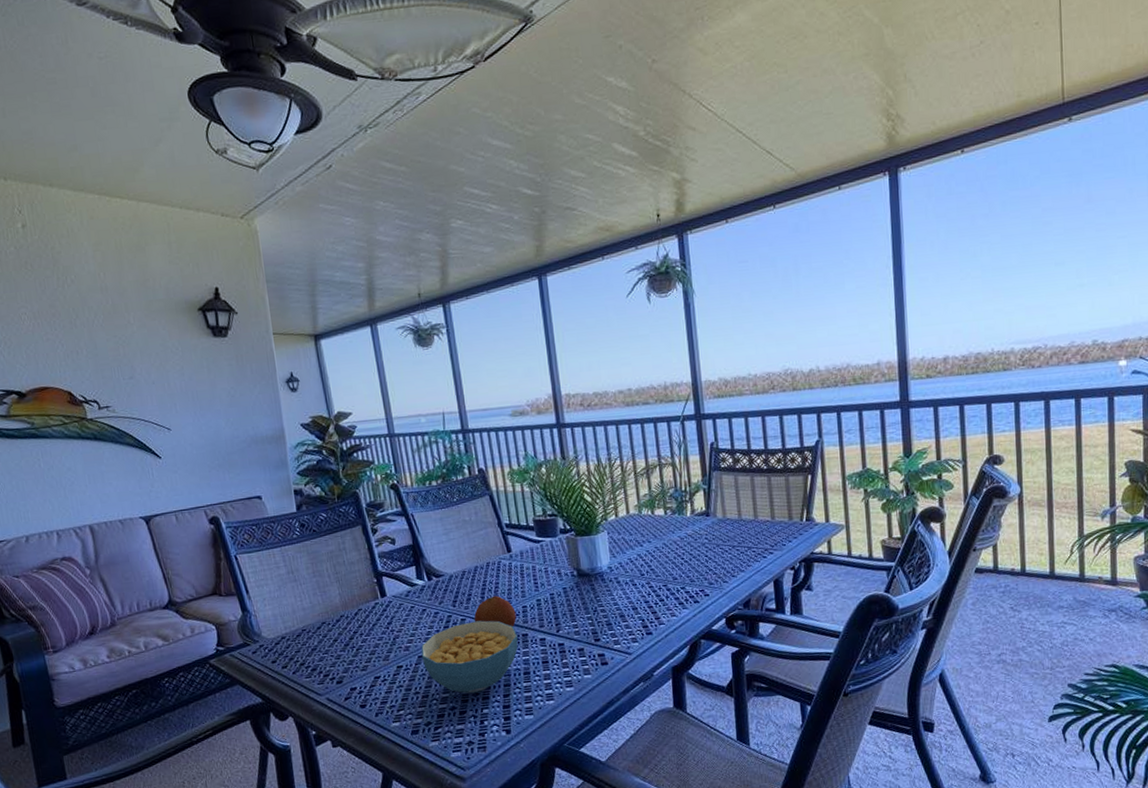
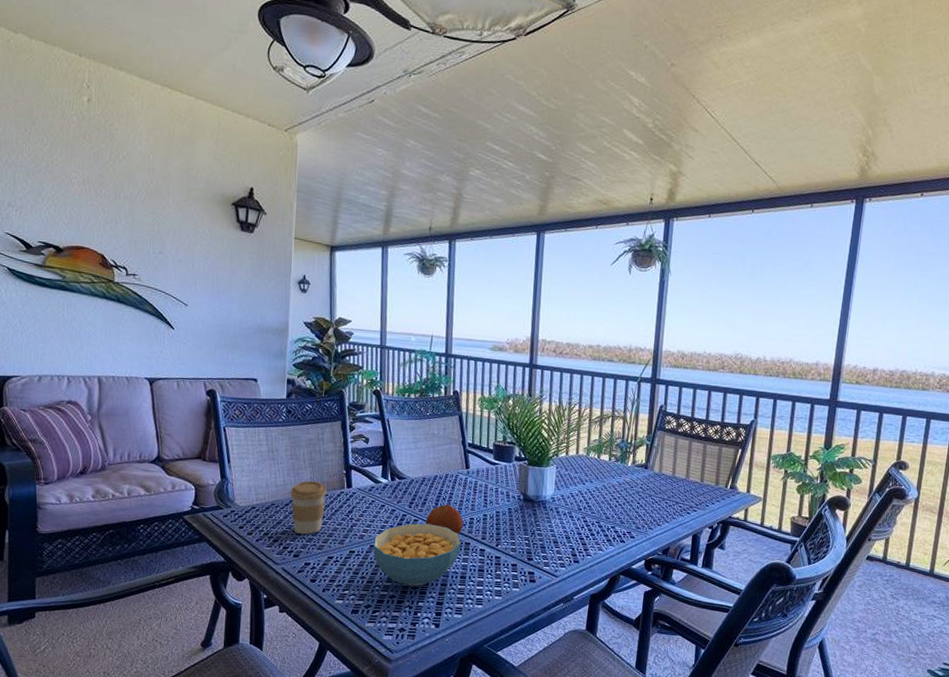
coffee cup: none [320,596,362,658] -> present [290,481,328,535]

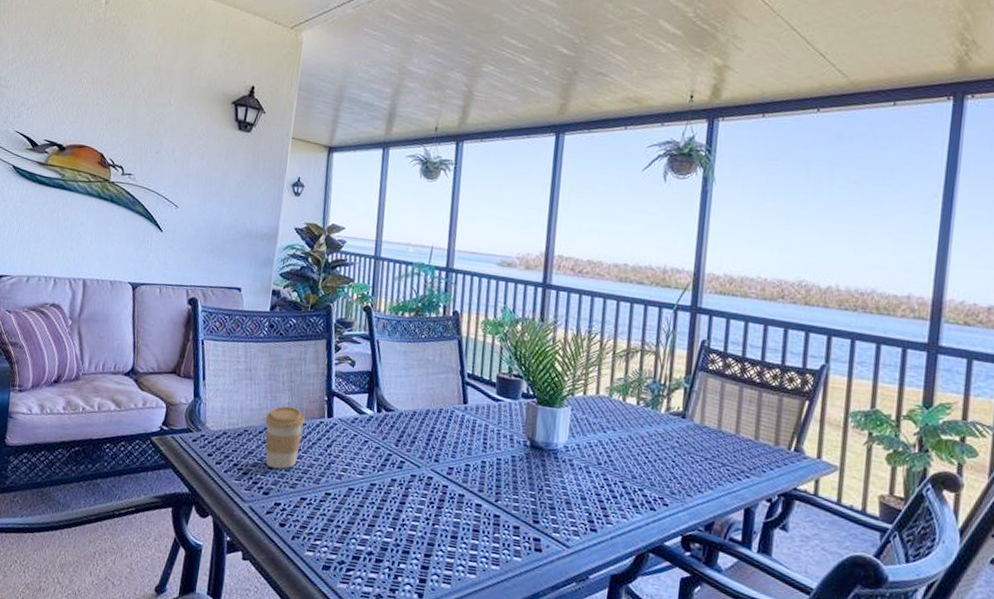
cereal bowl: present [373,523,461,587] -> none [351,465,454,544]
fruit: present [425,504,464,535] -> none [413,445,458,484]

